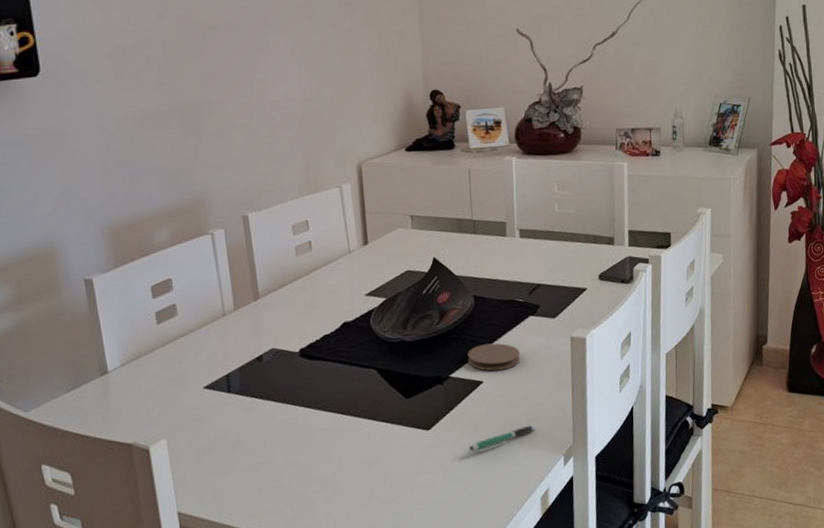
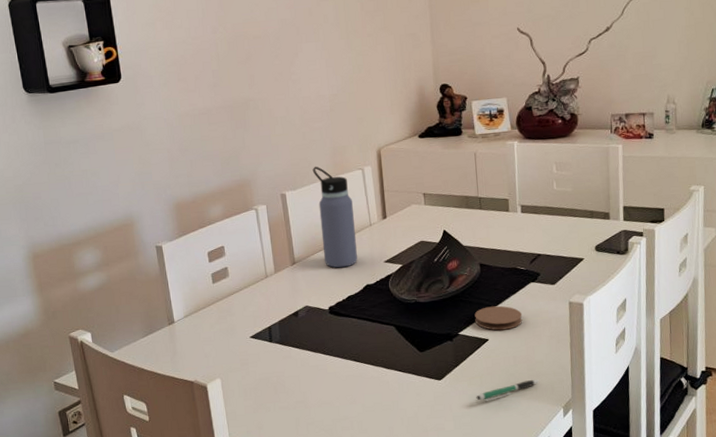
water bottle: none [280,182,334,303] -> present [312,166,358,268]

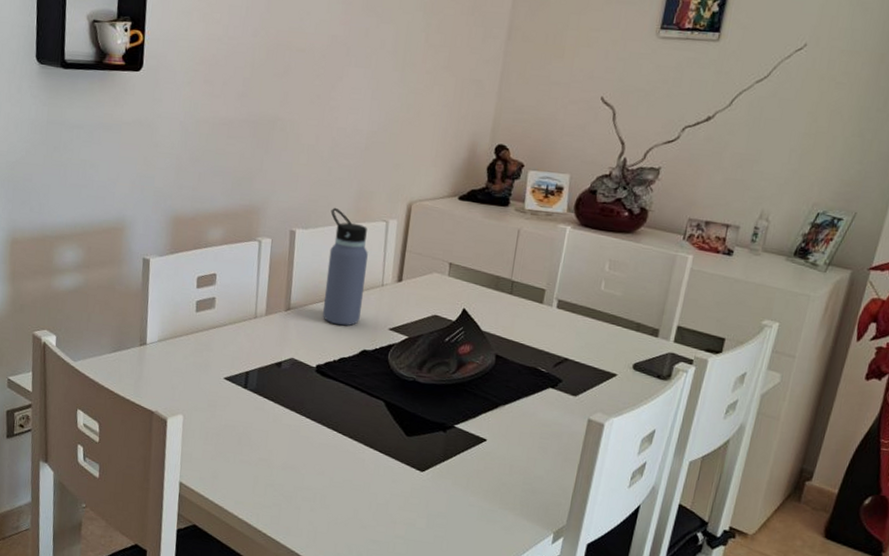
coaster: present [474,305,523,331] -> none [476,403,532,434]
pen: present [476,379,540,401] -> none [458,494,534,507]

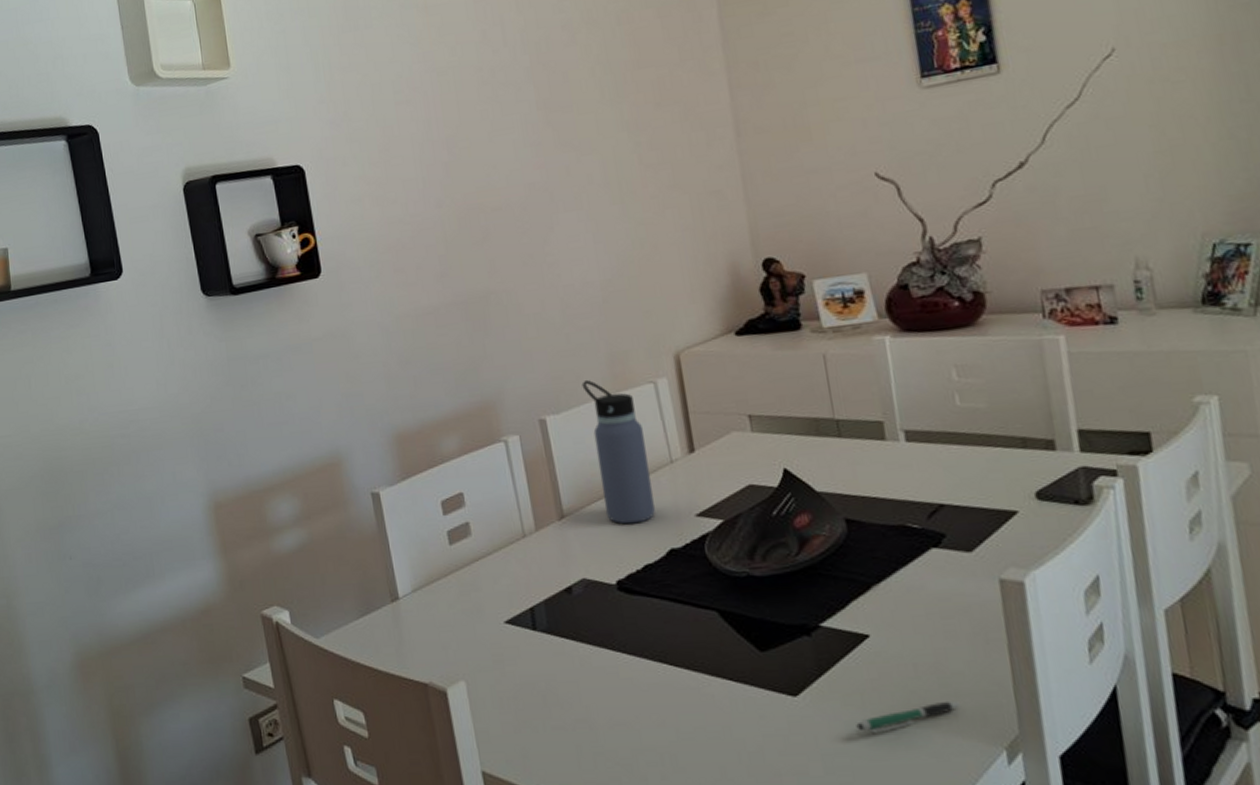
pen: none [458,494,534,507] -> present [856,700,962,733]

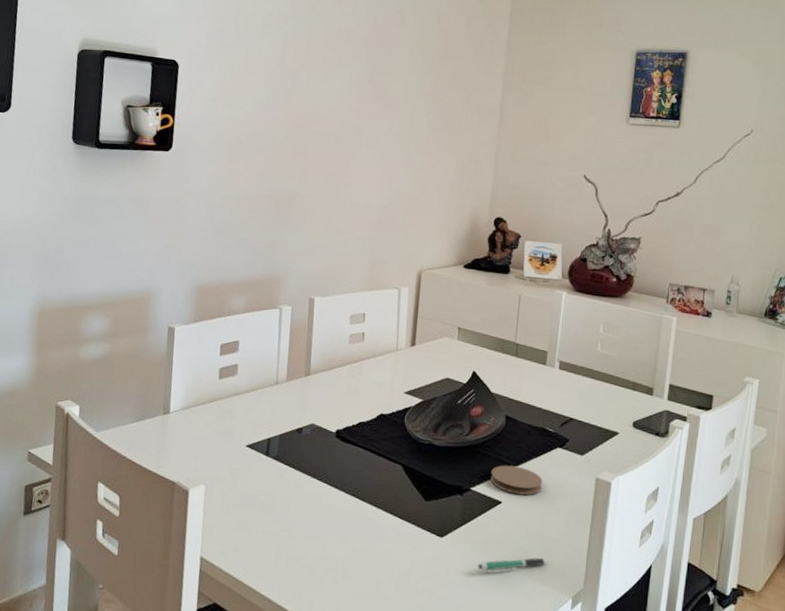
water bottle: present [581,379,655,525] -> none [340,275,383,391]
coaster: none [843,583,923,622] -> present [490,465,543,496]

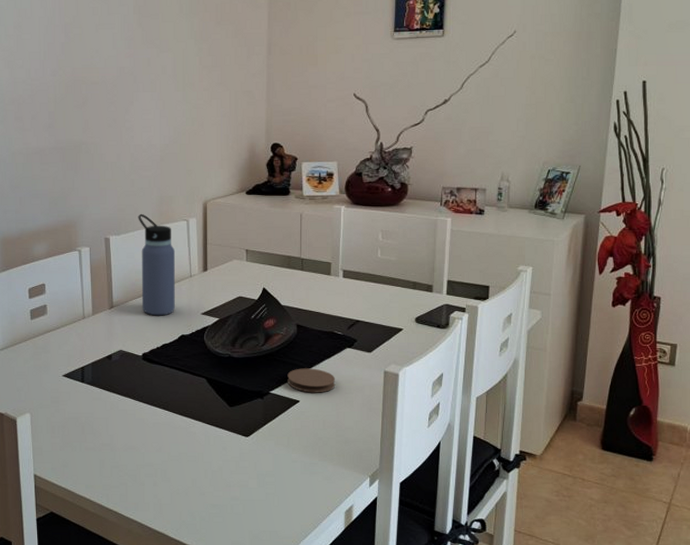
water bottle: none [340,275,383,391] -> present [138,213,175,316]
pen: present [477,557,551,573] -> none [282,445,348,463]

